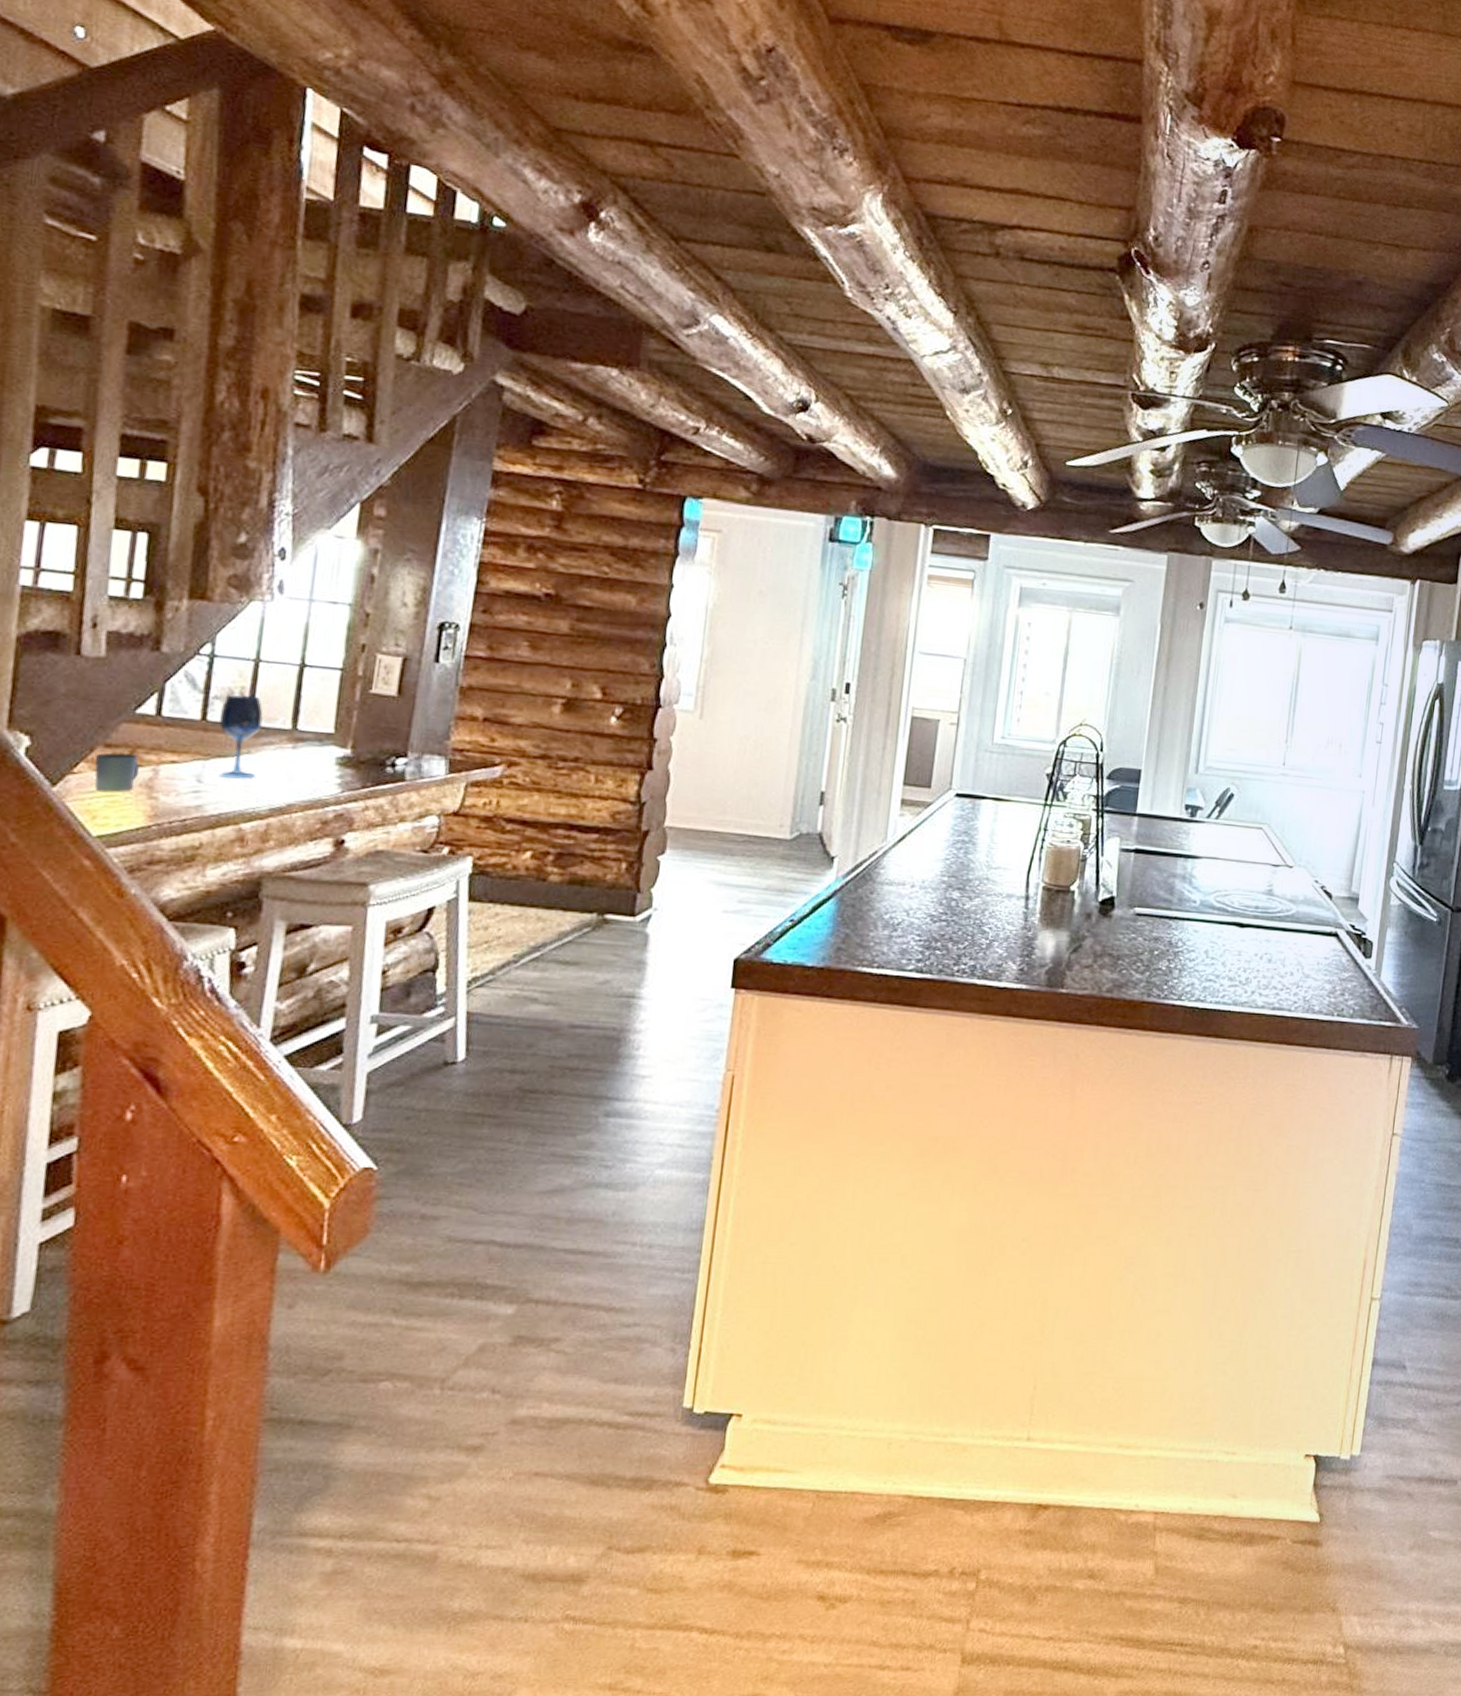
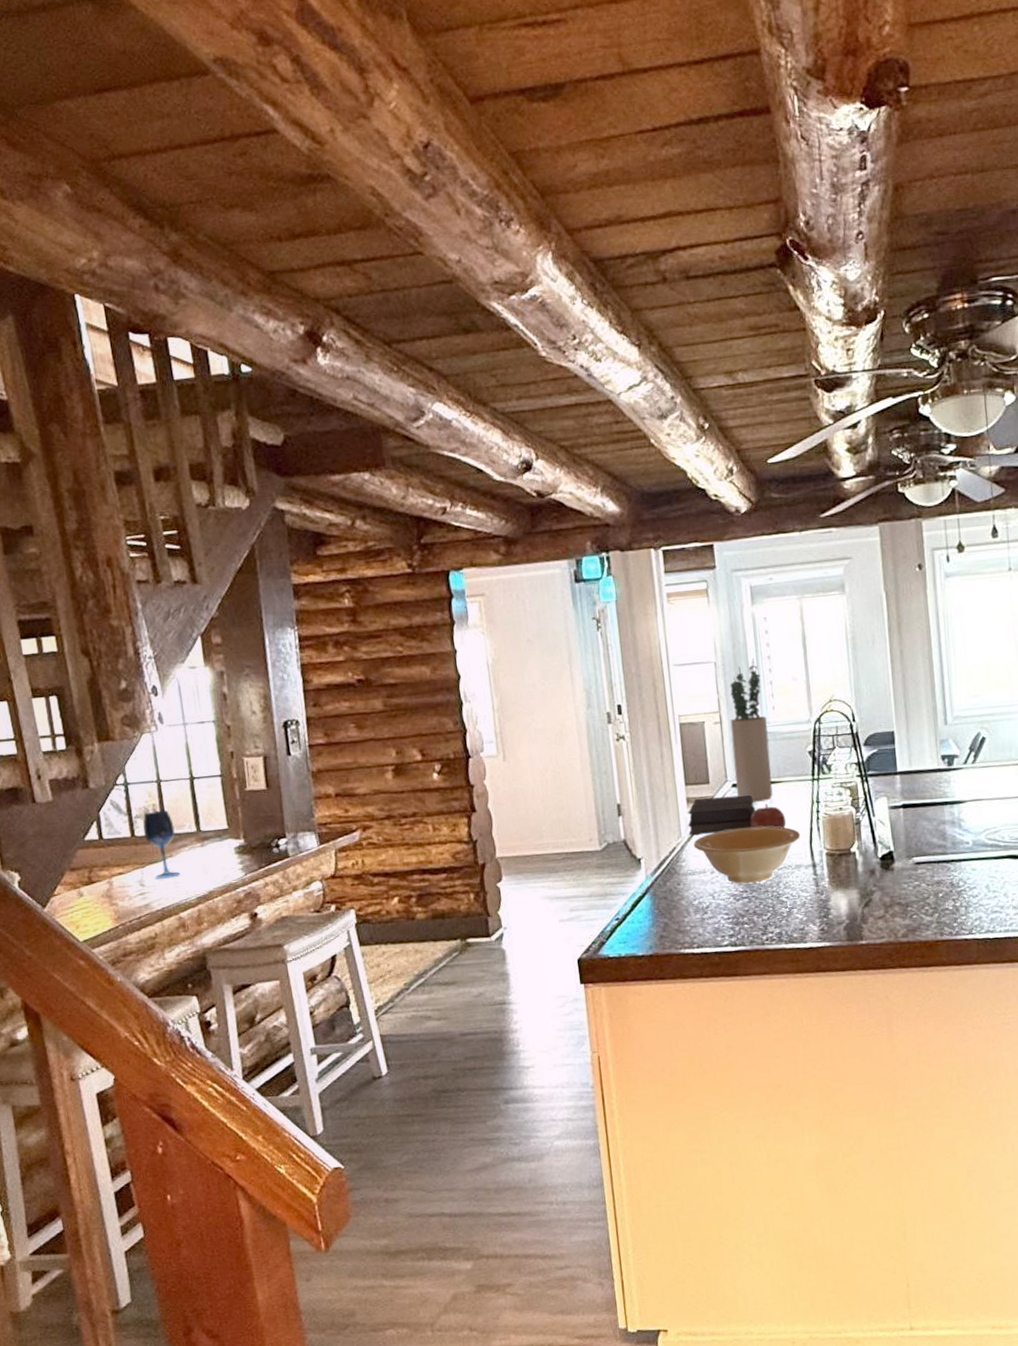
mug: present [94,752,140,794] -> none [66,873,100,907]
book: none [895,801,976,845] -> present [688,794,755,835]
bowl: none [898,842,1019,906] -> present [693,826,800,884]
vase: none [958,662,1012,819] -> present [730,658,773,802]
fruit: none [966,821,1007,851] -> present [750,803,786,829]

